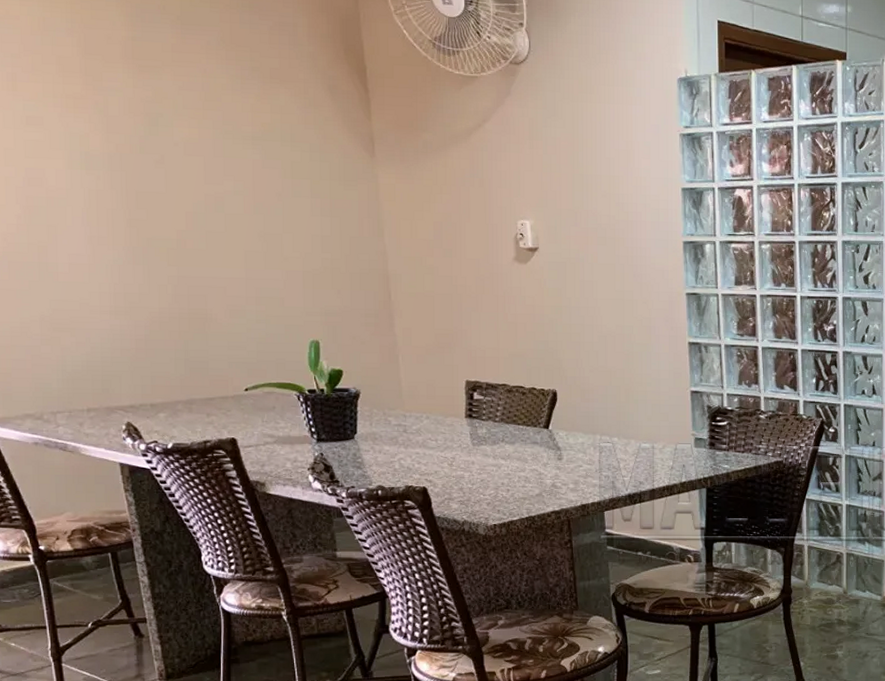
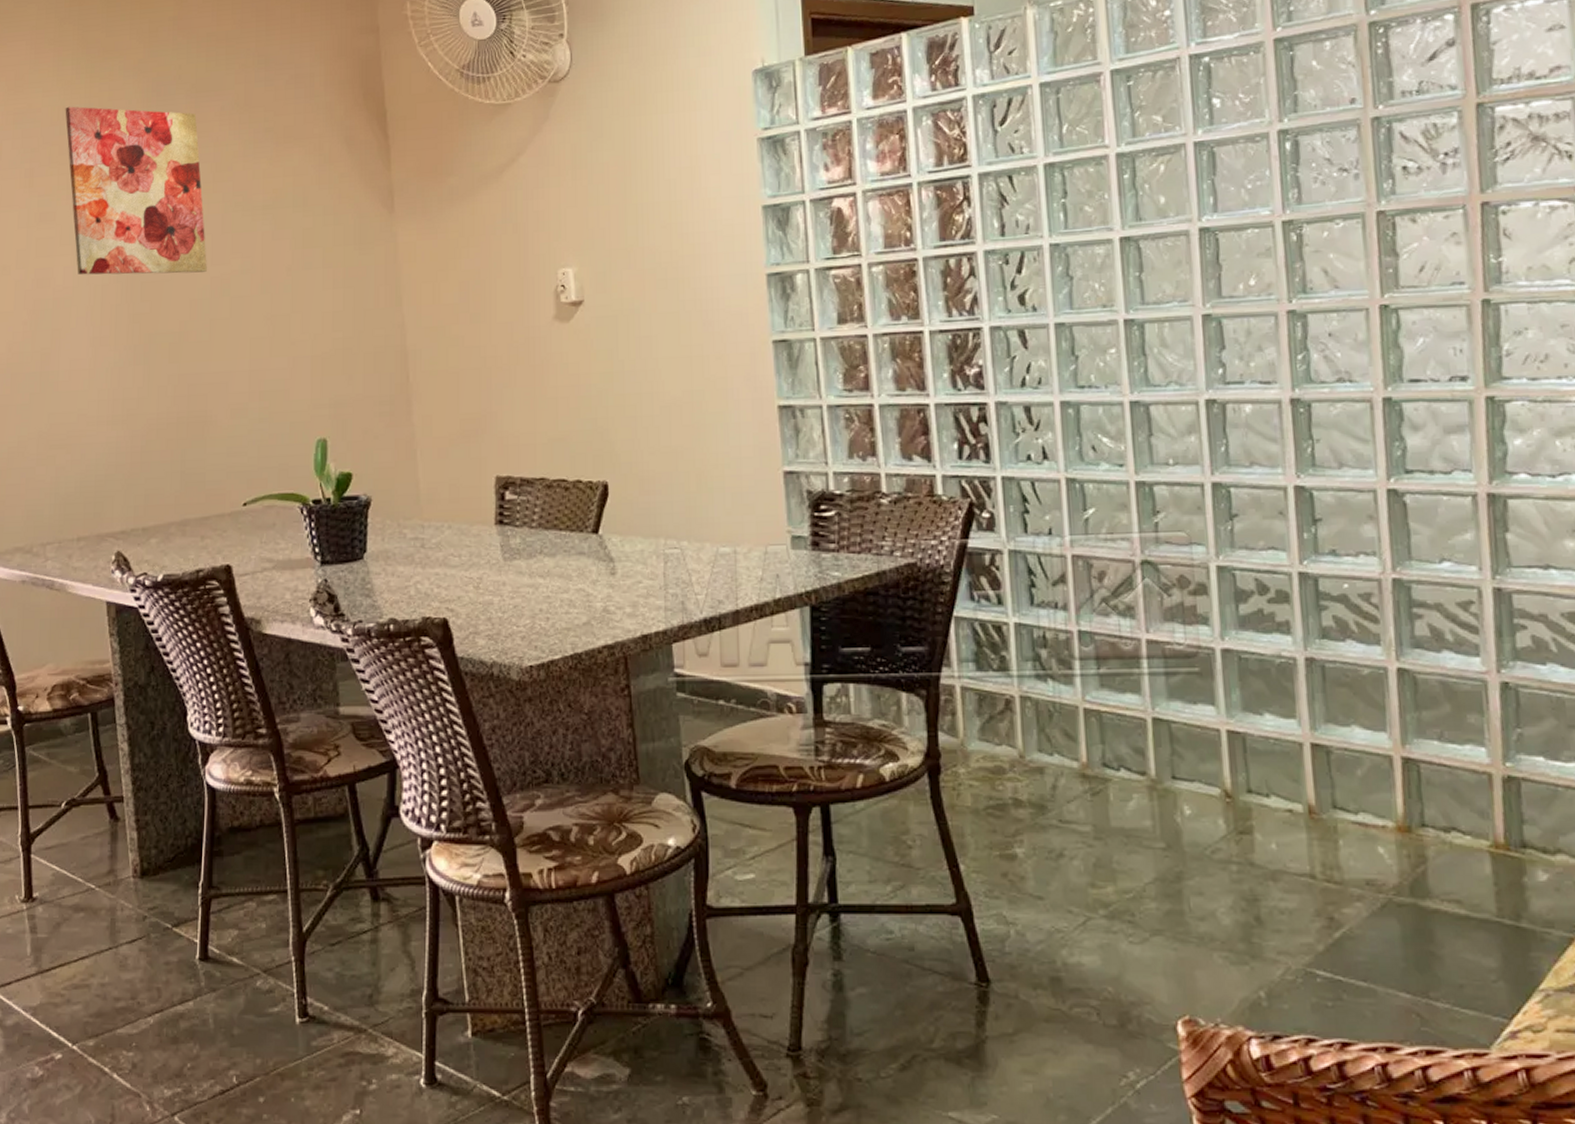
wall art: none [45,18,201,189] -> present [65,106,207,275]

